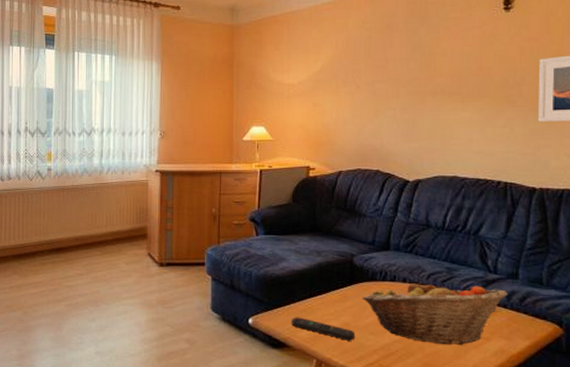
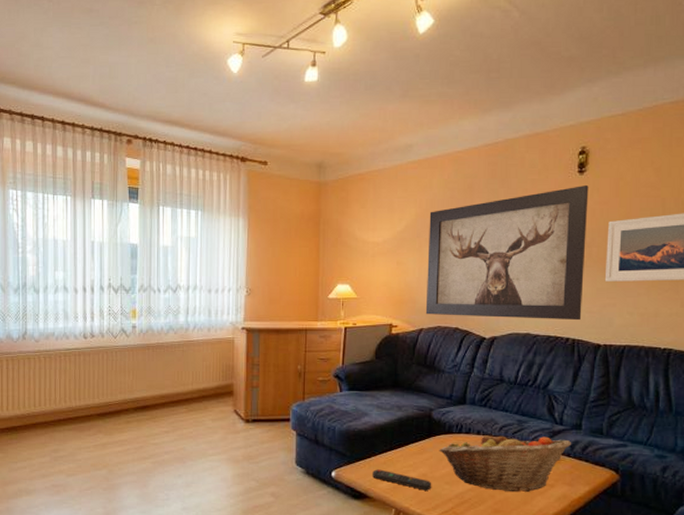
wall art: none [344,21,516,163] -> present [425,184,589,321]

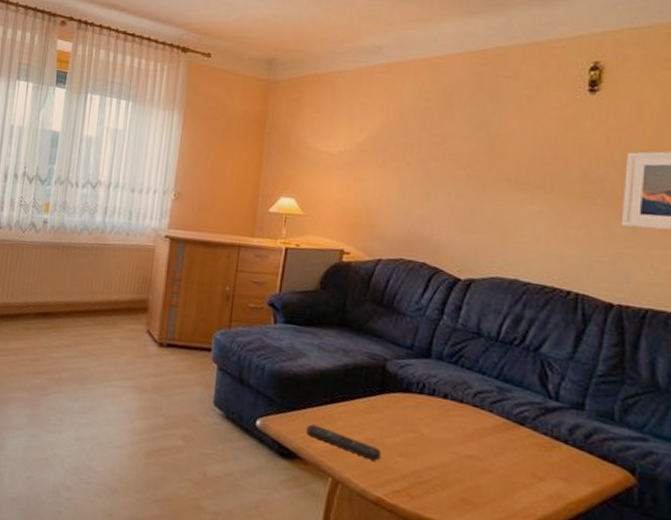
wall art: present [425,184,589,321] -> none [385,106,602,271]
fruit basket: present [439,432,572,493] -> none [393,397,571,482]

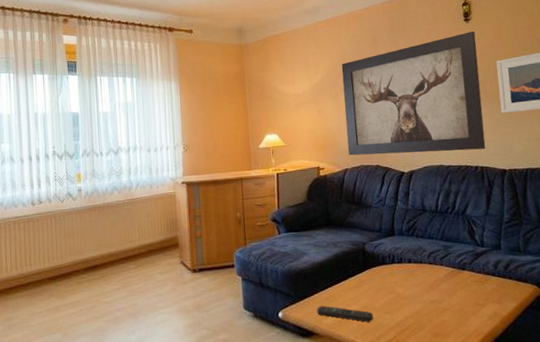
wall art: none [385,106,602,271] -> present [341,30,486,156]

